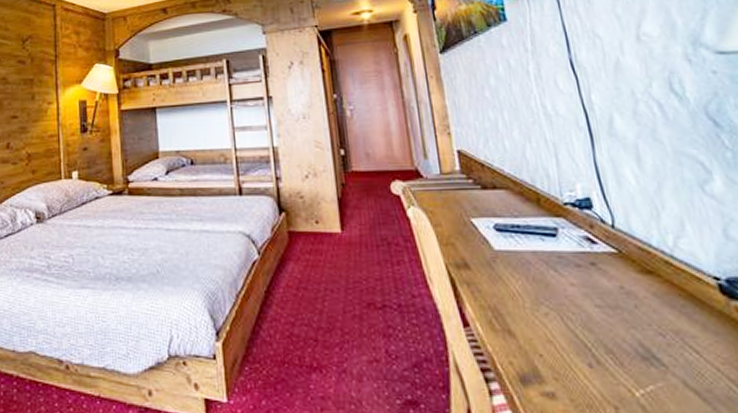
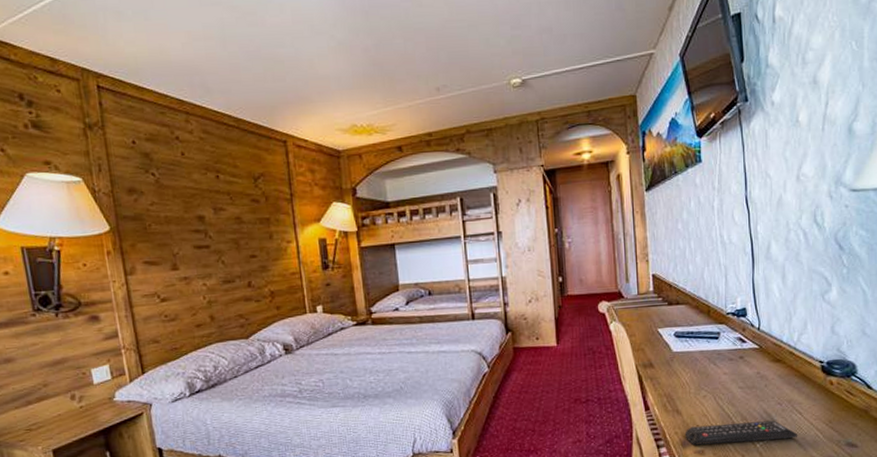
remote control: none [524,356,700,390] -> present [686,420,798,446]

